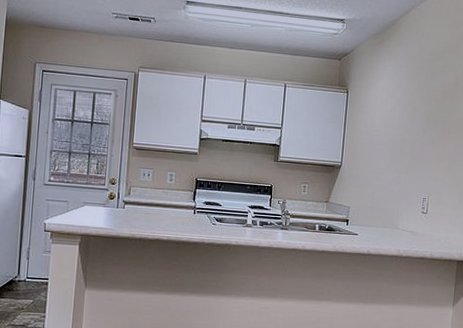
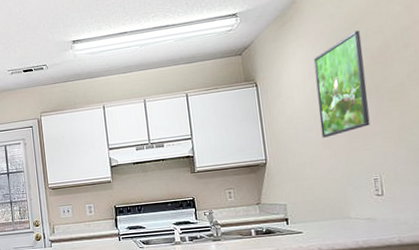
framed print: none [391,64,440,154] -> present [313,30,370,138]

